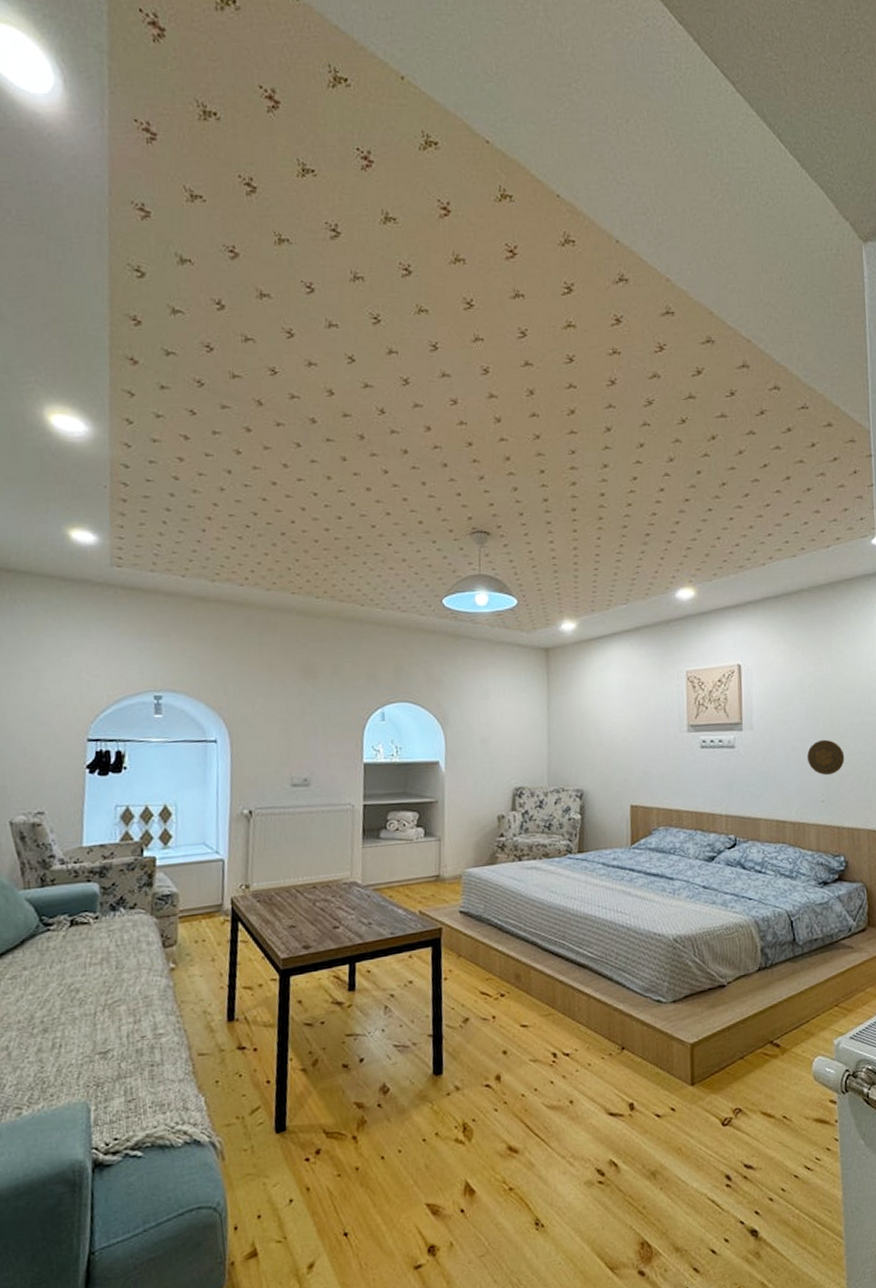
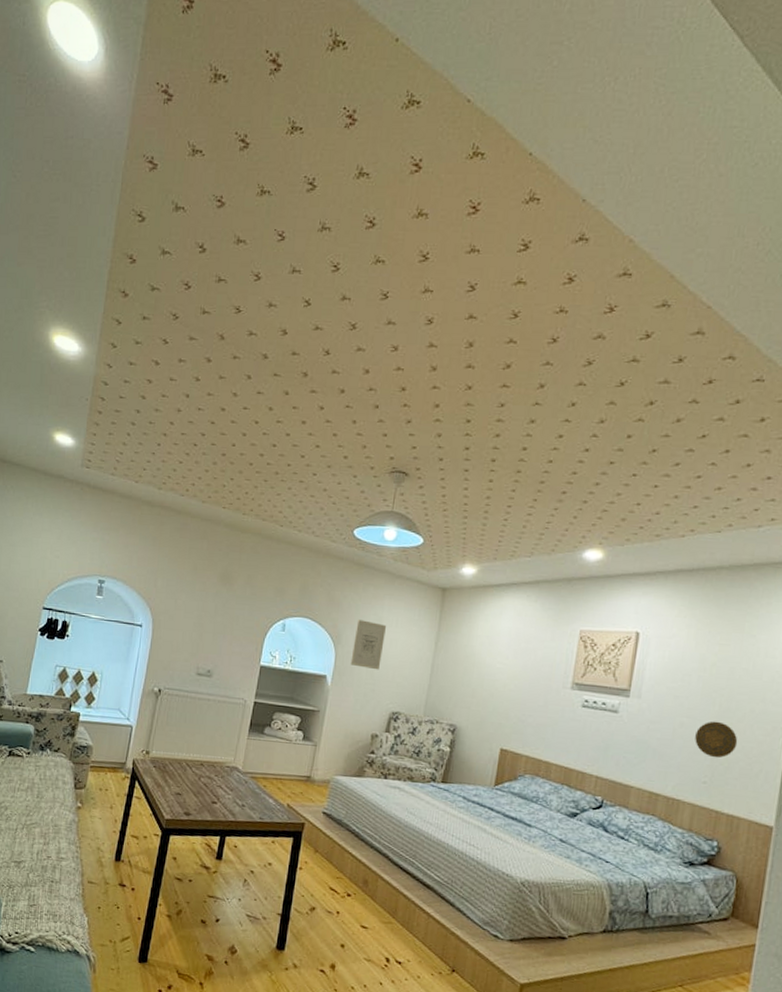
wall art: none [462,694,495,747] -> present [350,620,387,670]

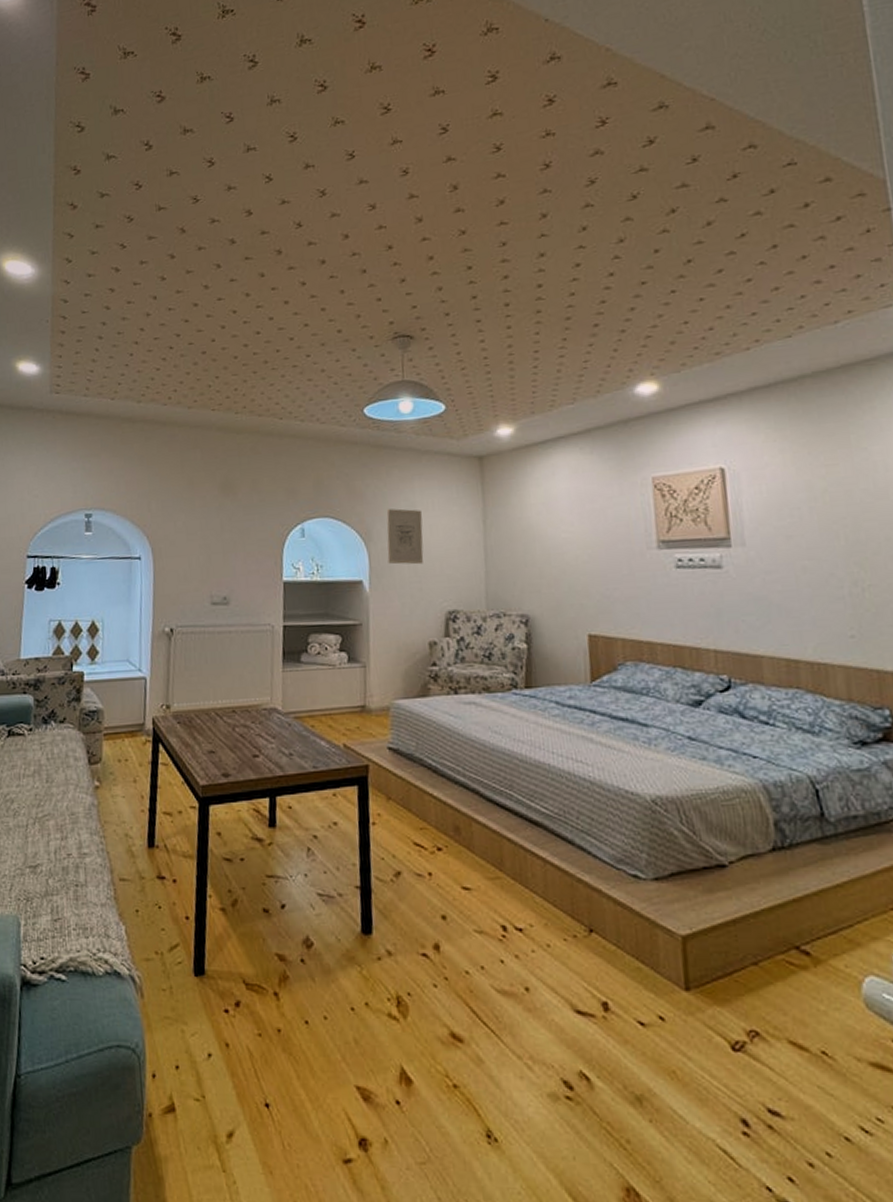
decorative plate: present [695,721,738,758] -> none [824,558,881,604]

